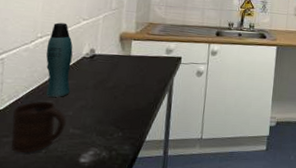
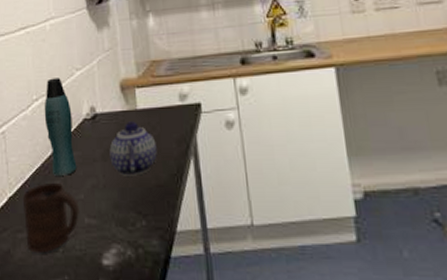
teapot: none [100,63,142,102] -> present [109,121,157,176]

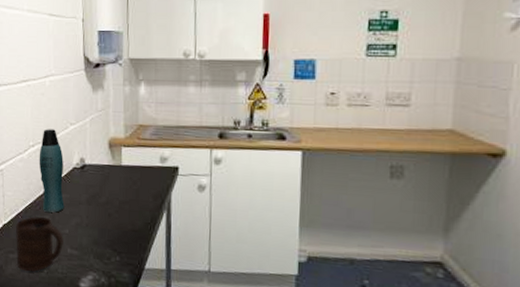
teapot: present [109,121,157,176] -> none [94,174,136,220]

